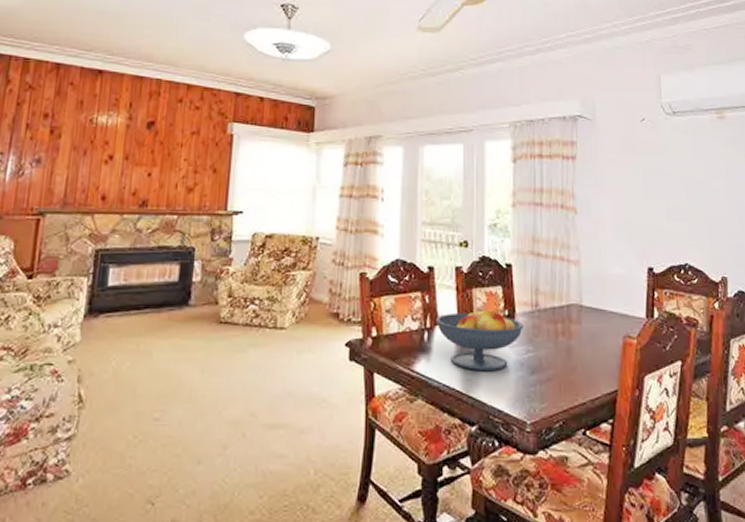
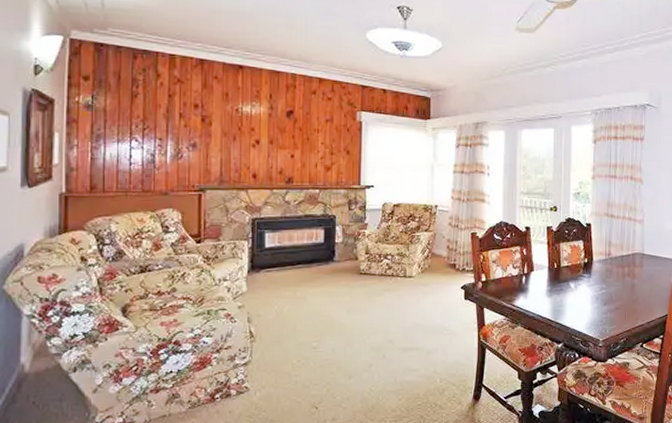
fruit bowl: present [436,308,523,370] -> none [532,258,599,304]

